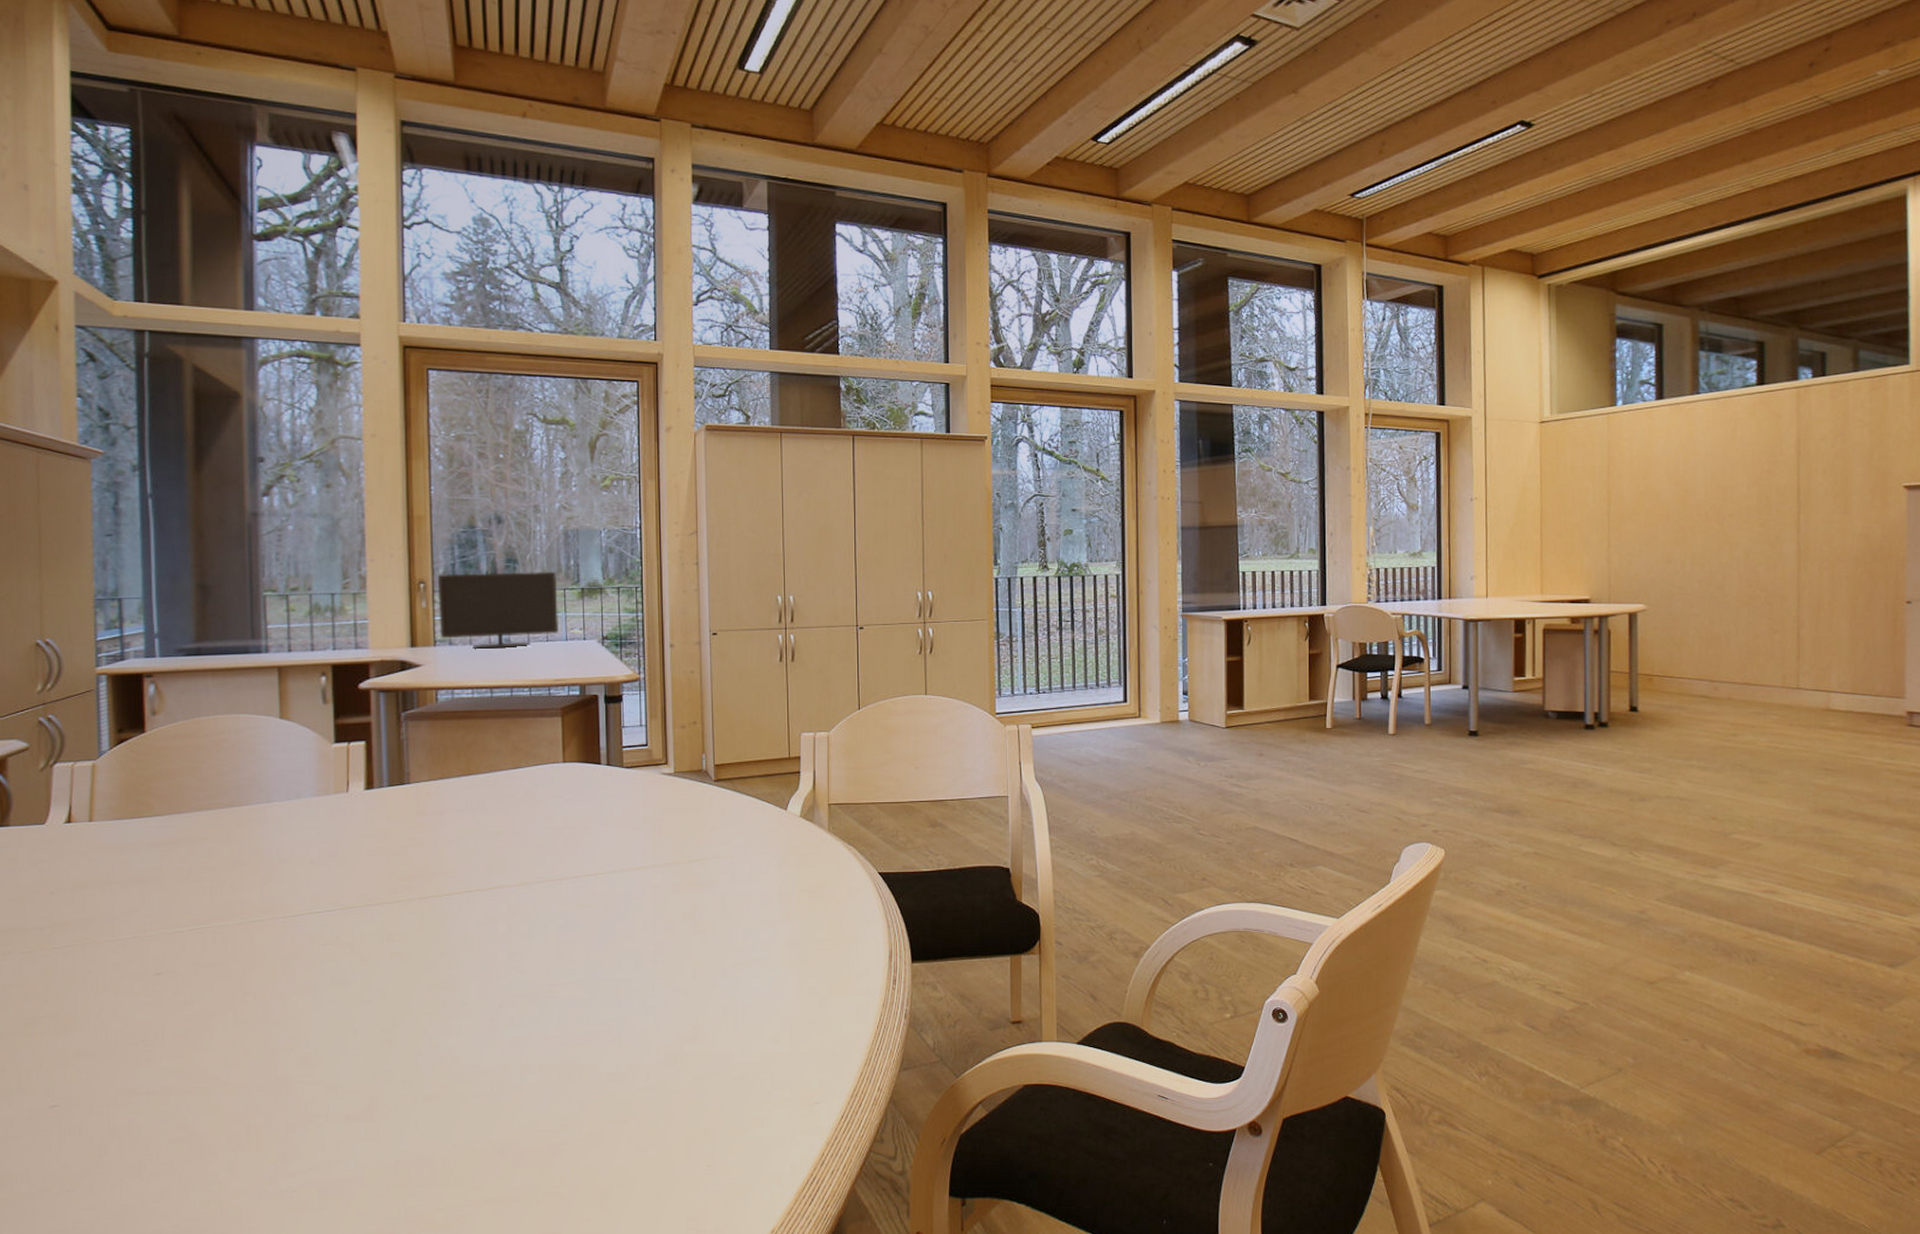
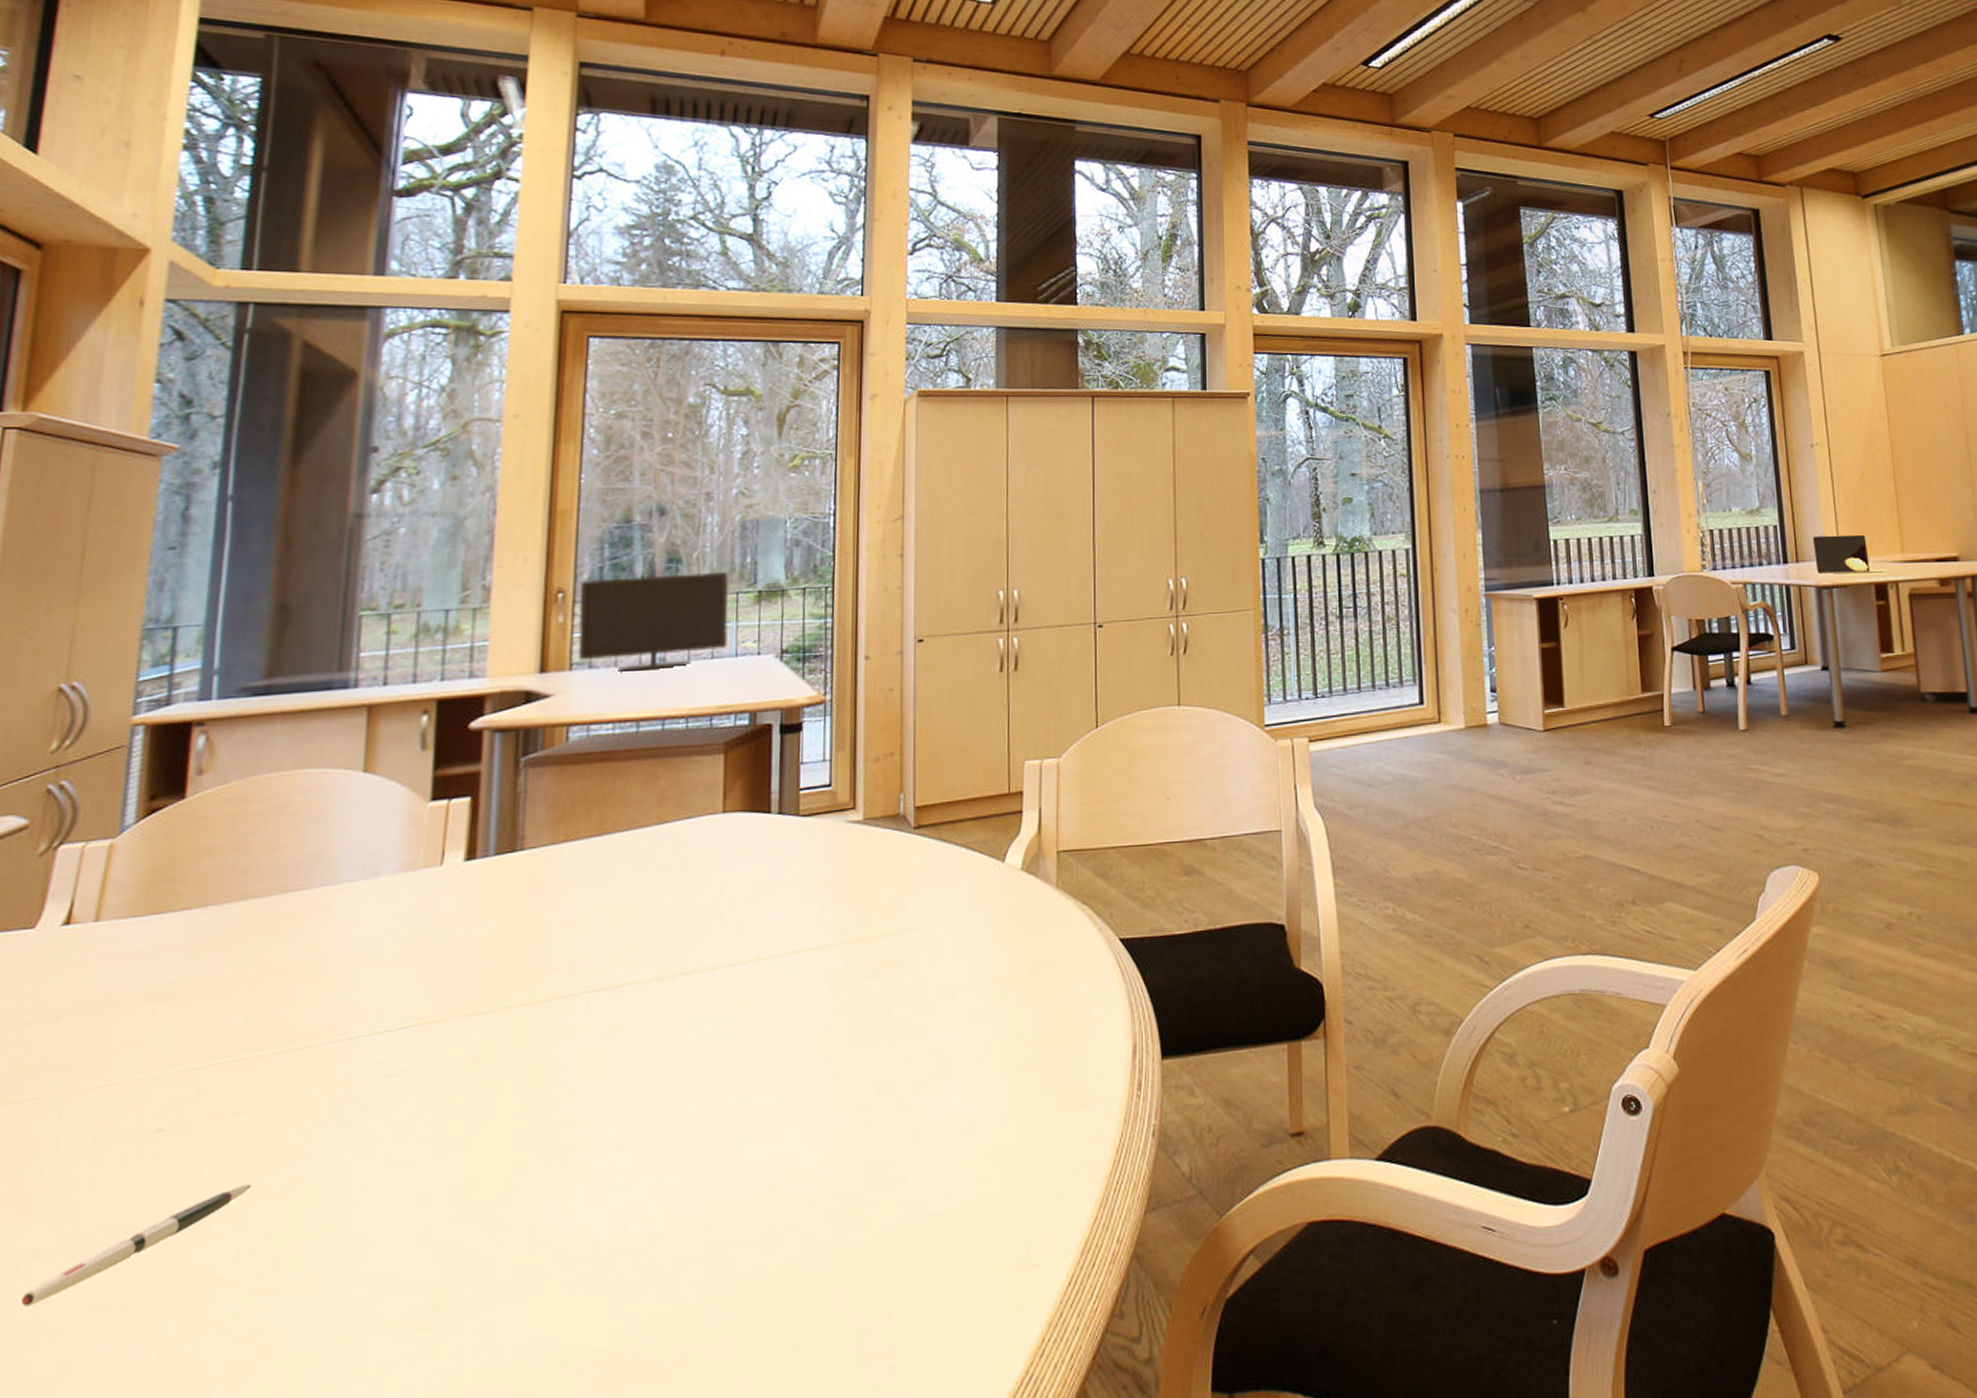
pen: none [74,1015,230,1089] -> present [20,1184,251,1307]
laptop: none [1464,577,1525,611] -> present [1812,534,1885,575]

